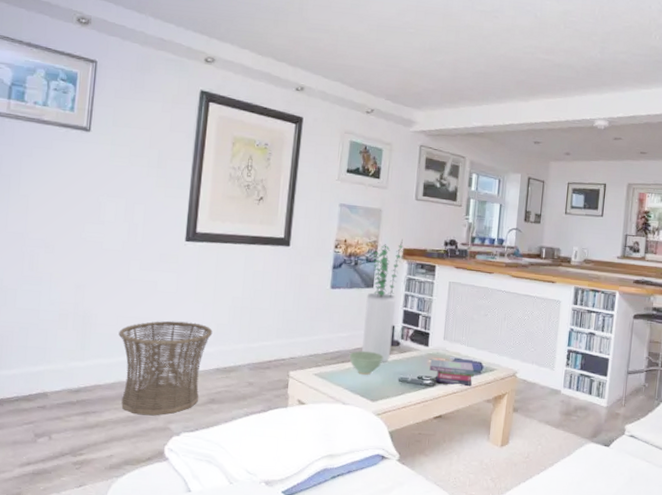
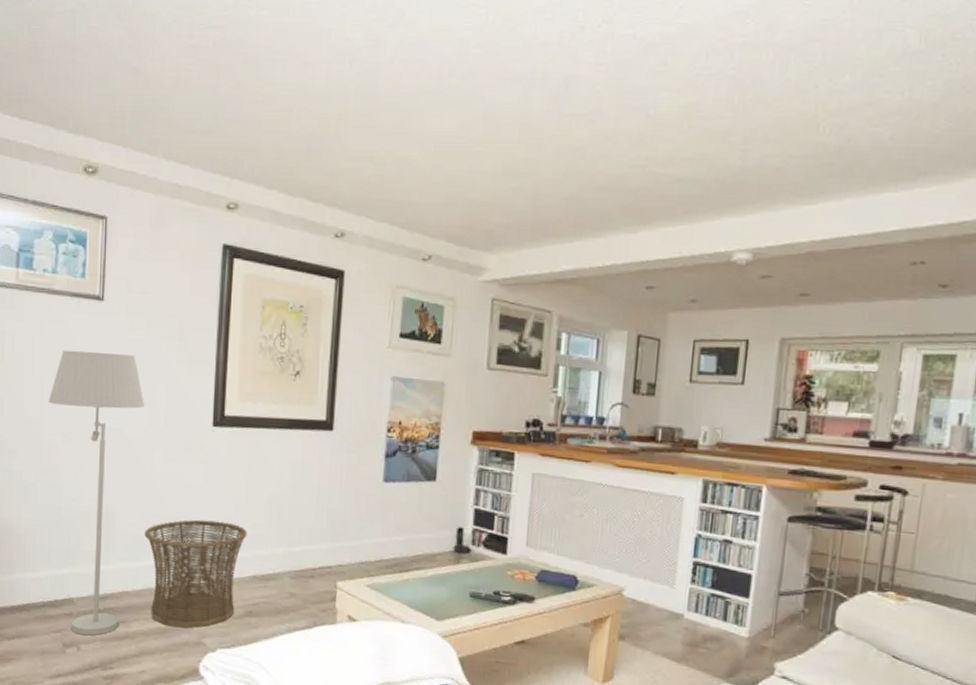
floor lamp: none [32,172,124,426] -> present [48,350,145,636]
bowl: present [349,351,384,376] -> none [407,558,450,589]
vase: present [362,238,403,362] -> none [424,419,473,573]
books: present [429,359,474,386] -> none [509,570,566,605]

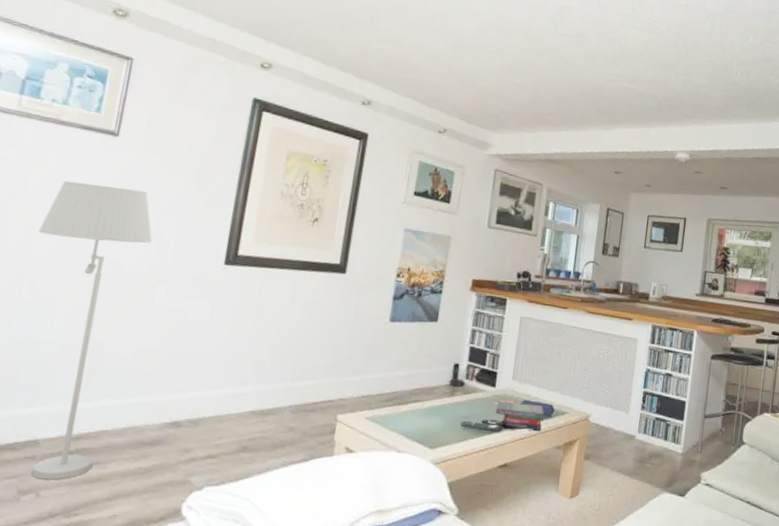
basket: present [144,519,247,629] -> none [132,355,250,467]
books: none [509,570,566,605] -> present [496,401,544,431]

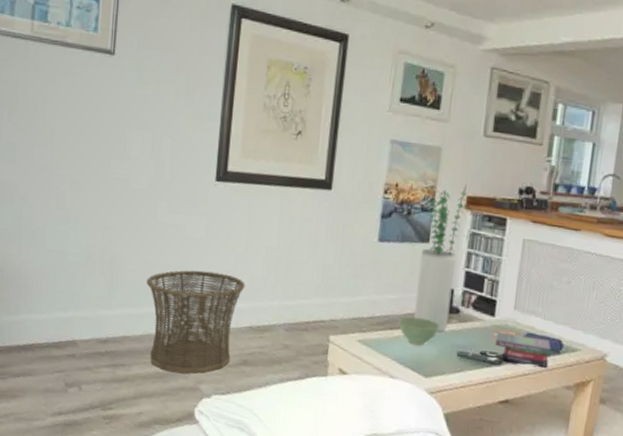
floor lamp: present [31,180,152,480] -> none [58,101,151,377]
basket: none [132,355,250,467] -> present [146,270,245,374]
bowl: none [406,391,446,420] -> present [398,317,440,347]
vase: none [422,268,473,405] -> present [414,184,467,333]

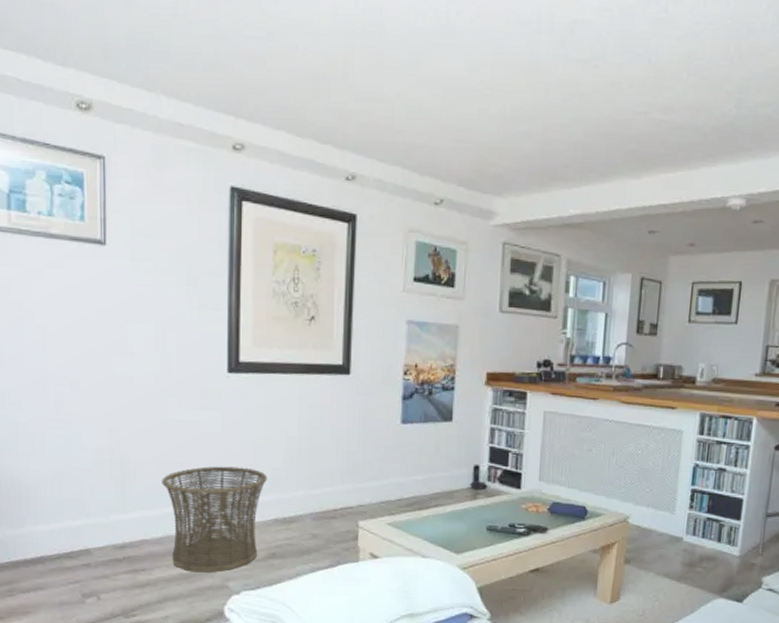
bowl: present [398,317,440,347] -> none [427,495,468,525]
vase: present [414,184,467,333] -> none [442,360,487,509]
books: present [495,332,551,368] -> none [523,504,577,534]

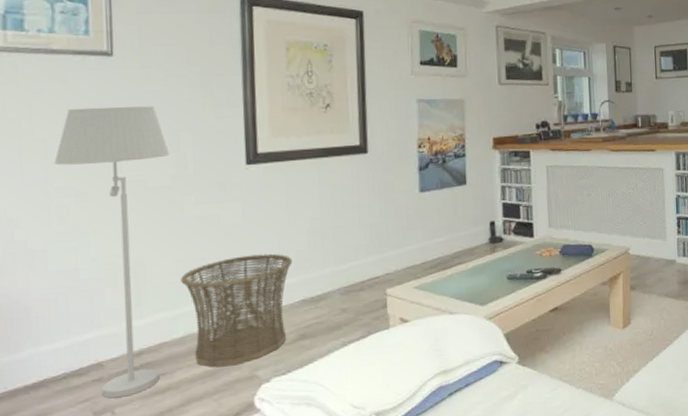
floor lamp: none [51,296,155,585] -> present [54,106,169,399]

